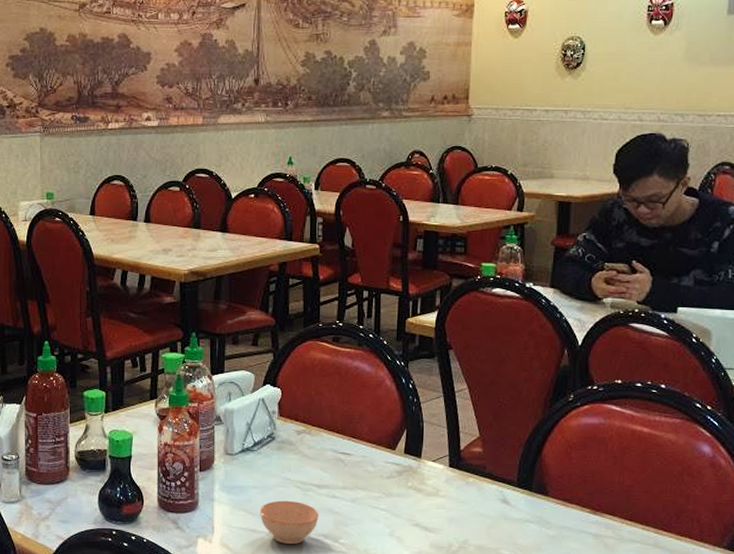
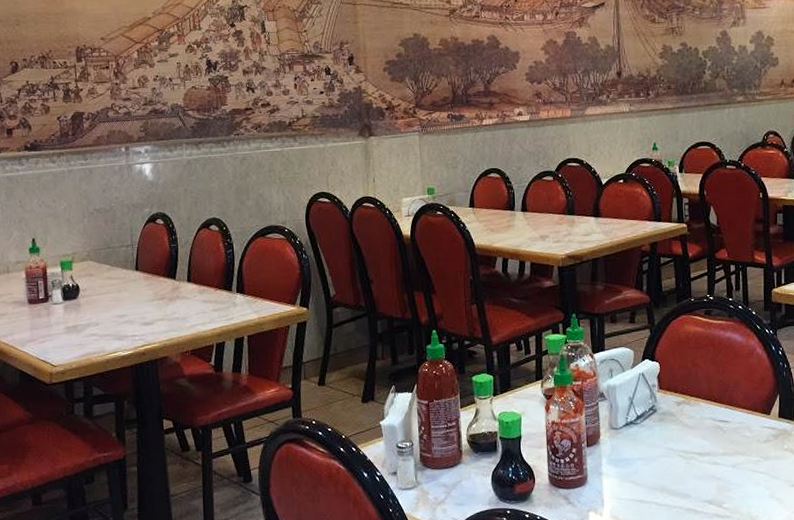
teacup: present [260,500,319,544] -> none [646,469,703,512]

